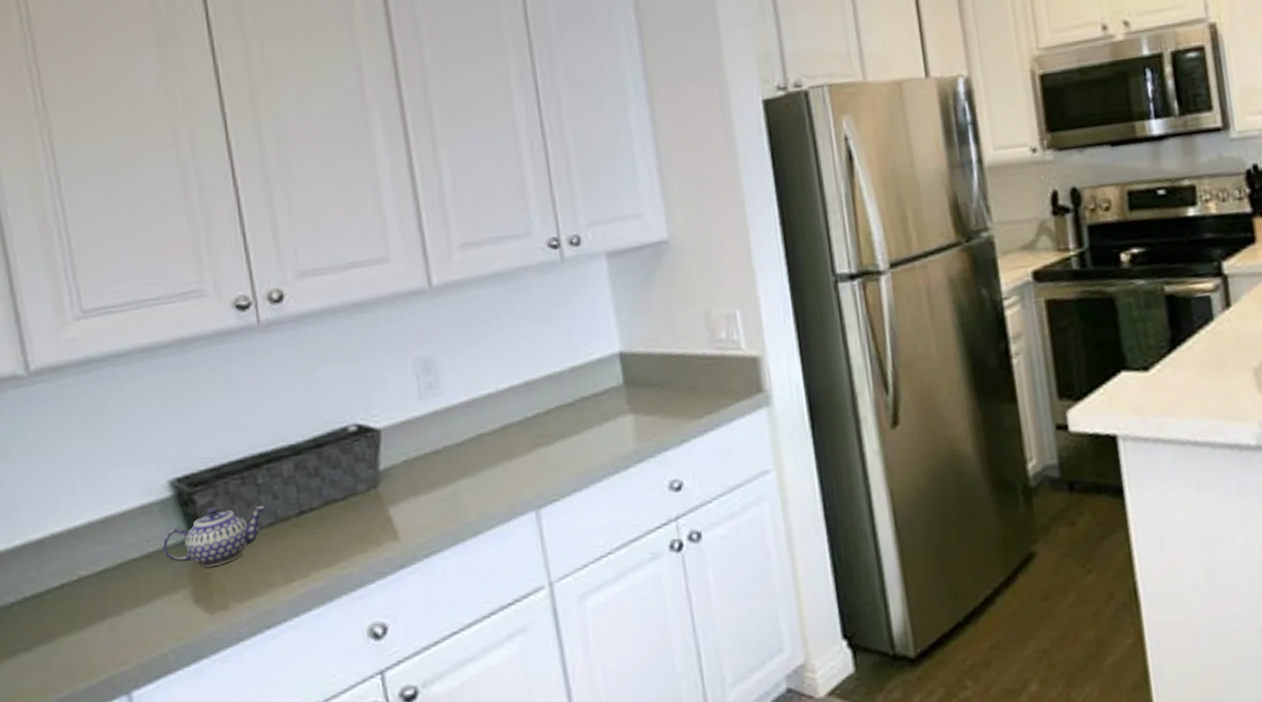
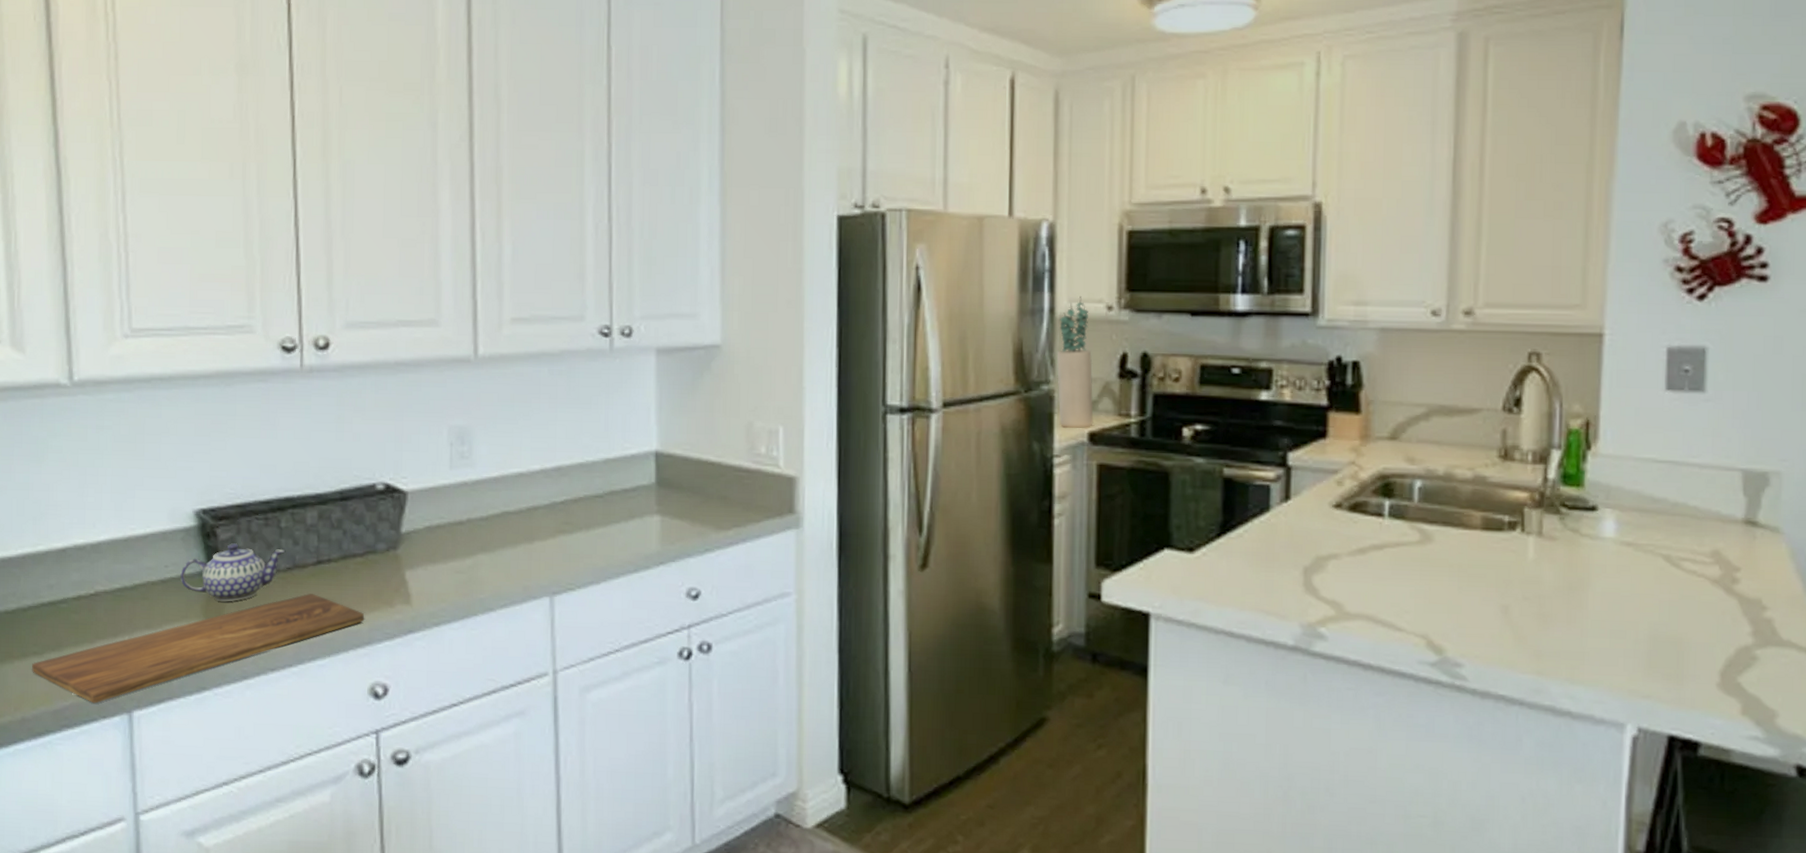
cutting board: none [22,545,354,691] -> present [32,594,365,704]
vase: none [988,143,1036,270] -> present [1056,296,1094,429]

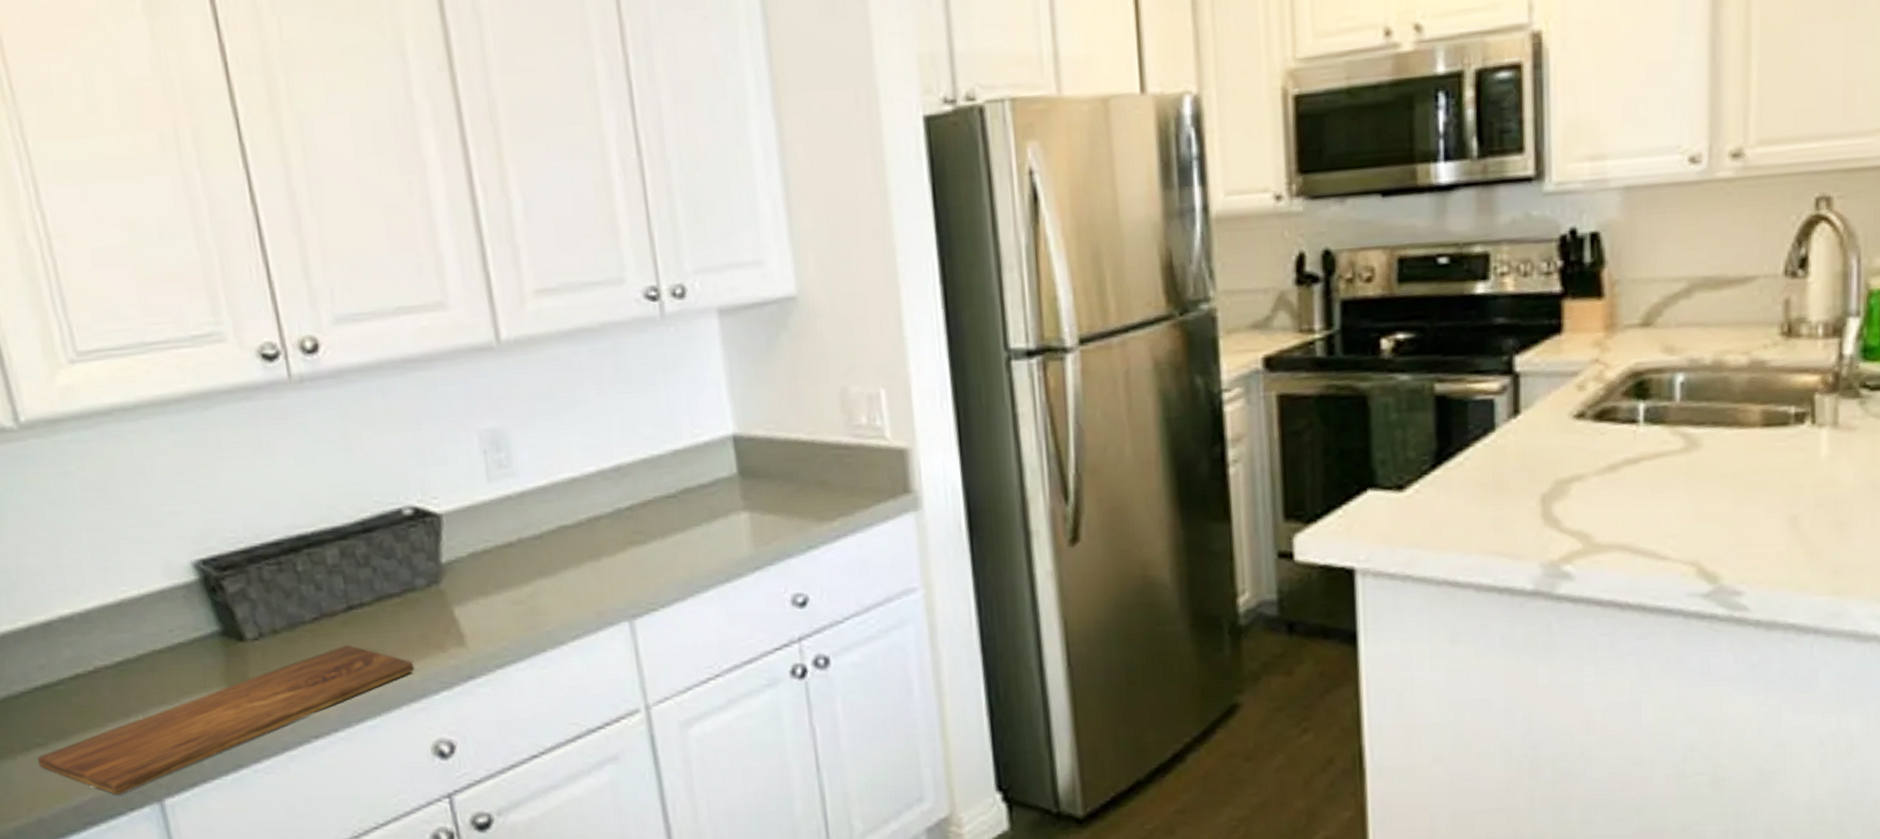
teapot: present [180,543,286,602] -> none [189,595,308,666]
vase: present [1056,296,1094,429] -> none [1215,186,1268,354]

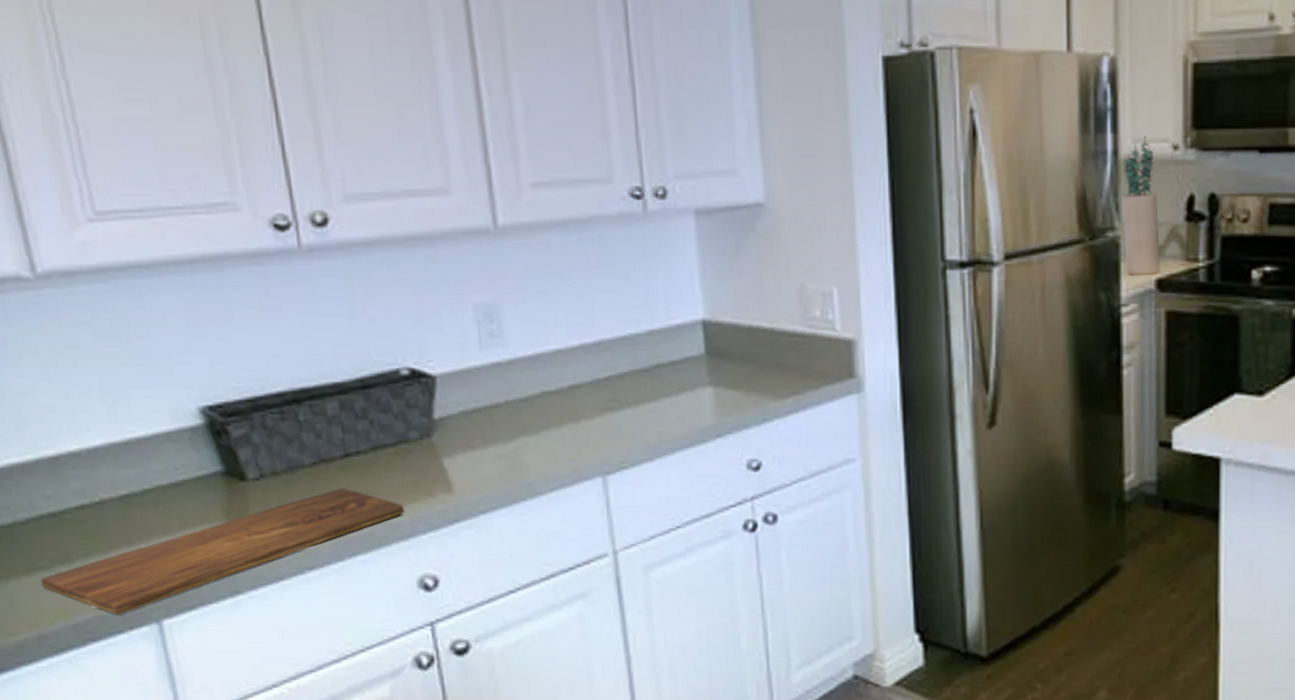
vase: none [1215,186,1268,354] -> present [1121,136,1161,276]

